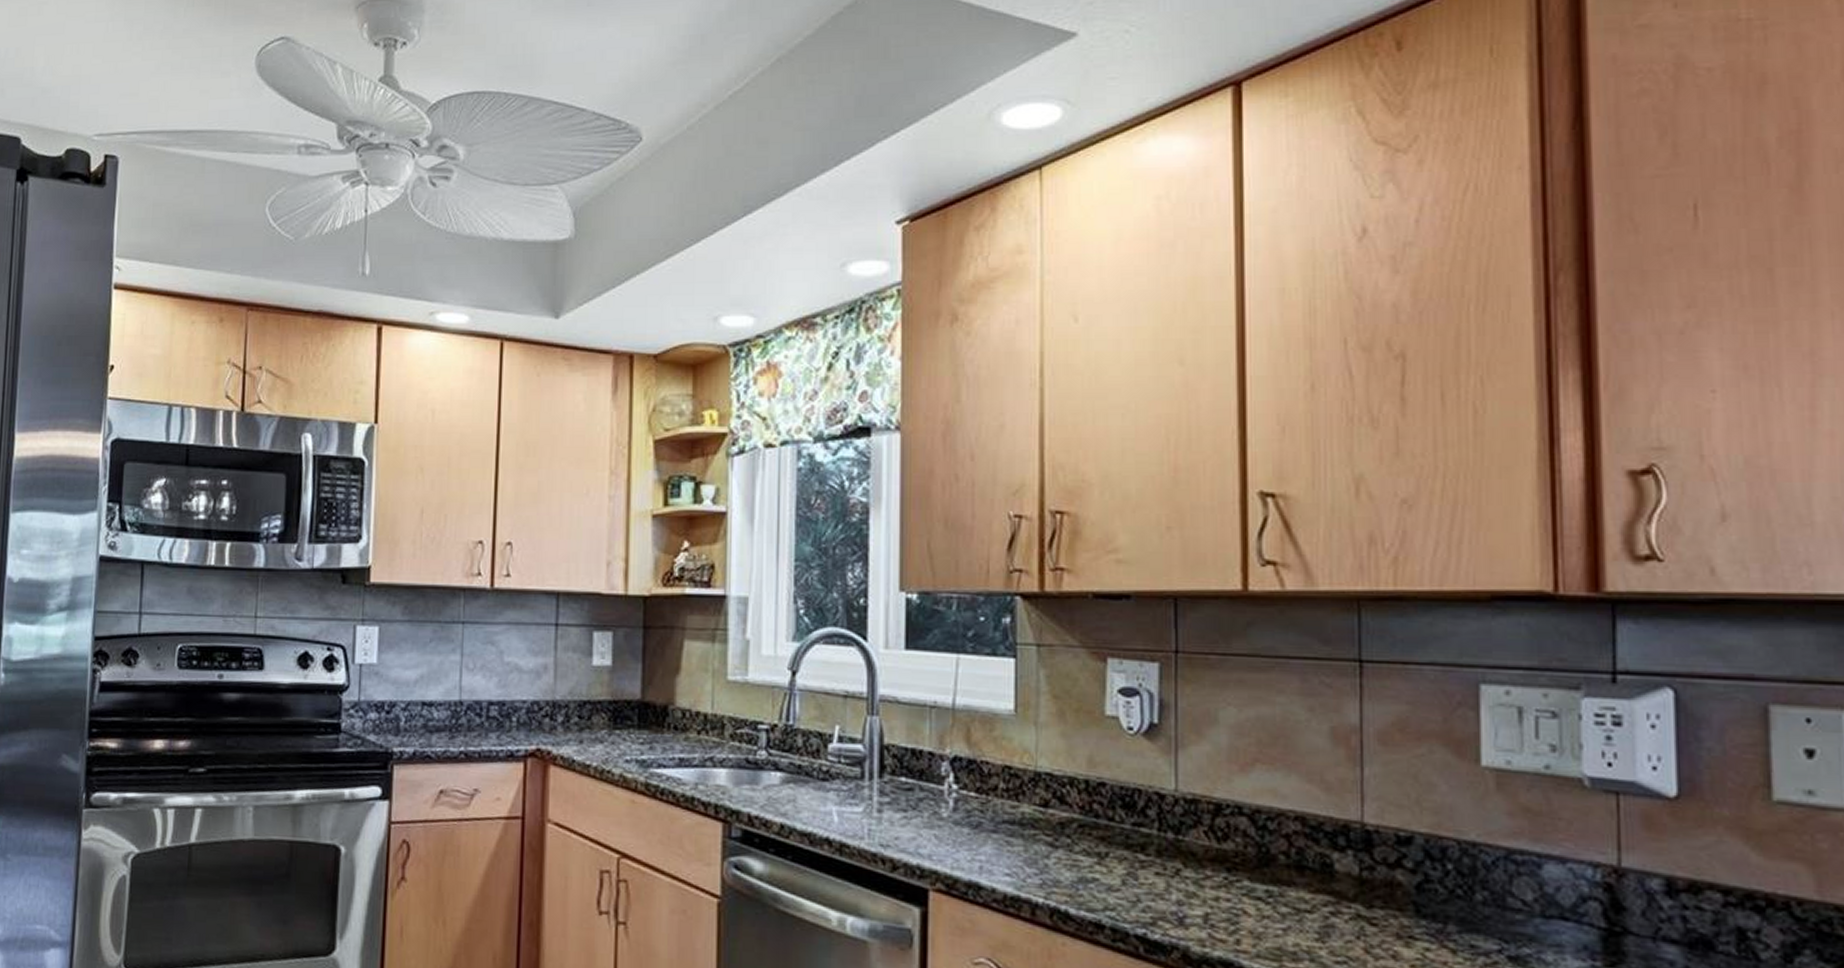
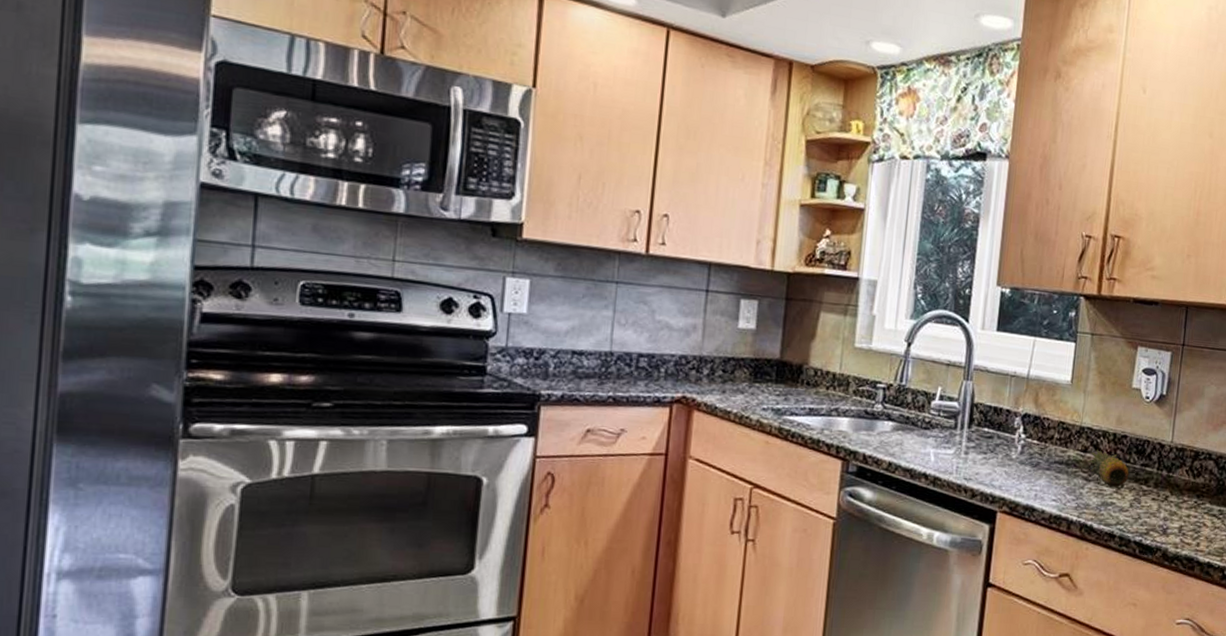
fruit: none [1051,803,1115,856] -> present [1088,450,1129,487]

